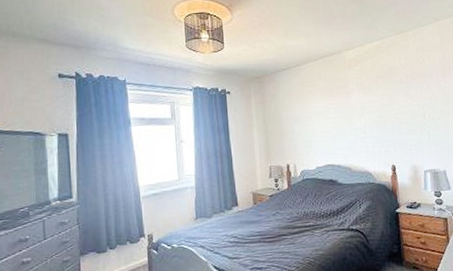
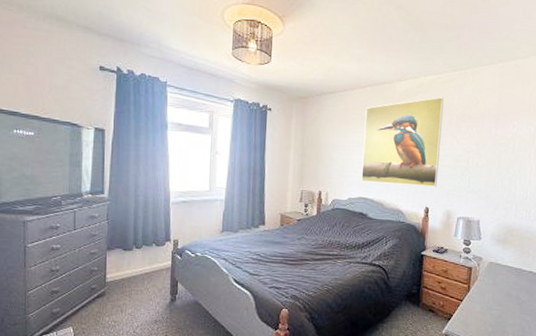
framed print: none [320,59,399,150] -> present [361,97,445,187]

